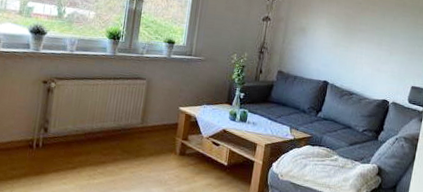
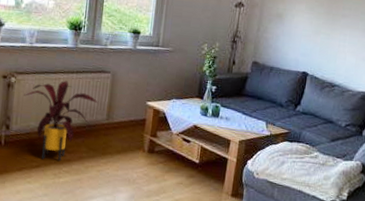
house plant: none [63,86,133,163] -> present [24,81,98,161]

